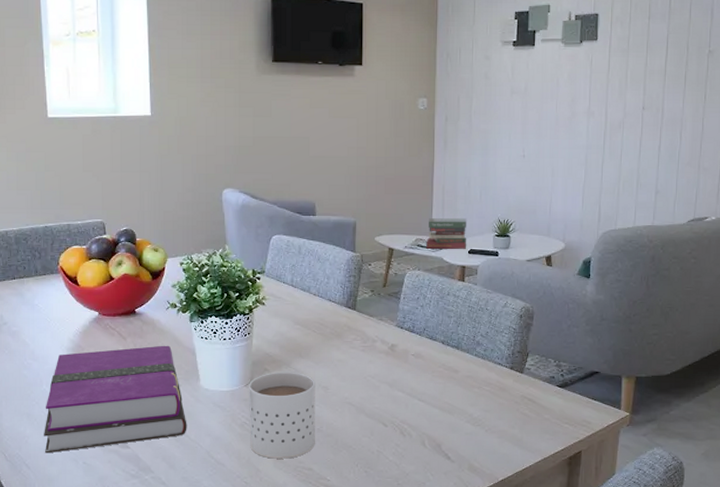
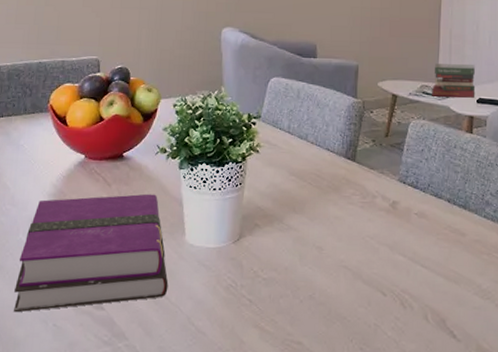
mug: present [248,371,315,459] -> none [235,228,309,330]

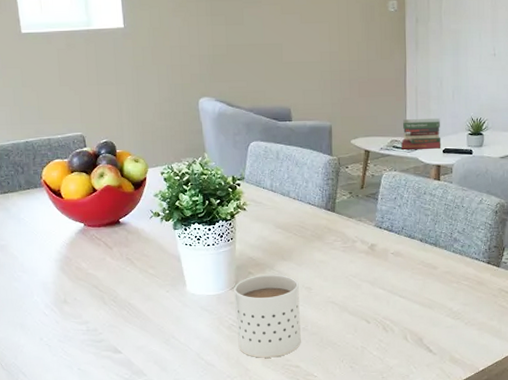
hardback book: present [14,193,168,313] -> none [38,253,177,362]
mug: none [235,228,309,330] -> present [233,274,301,358]

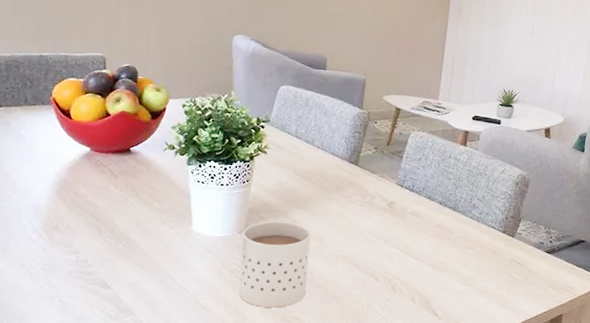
books: present [401,117,442,150] -> none [432,82,473,115]

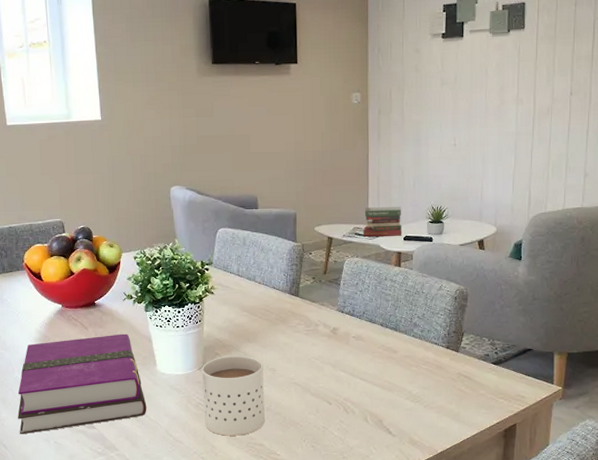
hardback book: none [18,186,175,290] -> present [18,333,147,435]
books: none [432,82,473,115] -> present [363,206,402,237]

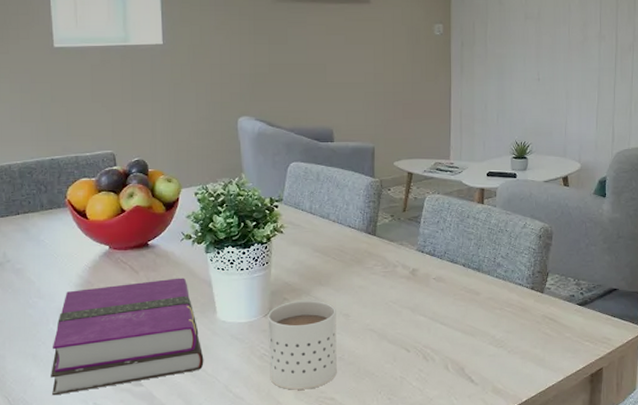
books: present [363,206,402,237] -> none [445,140,486,172]

